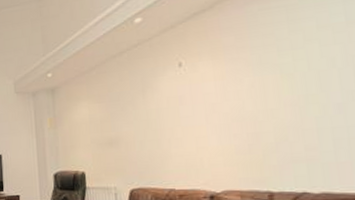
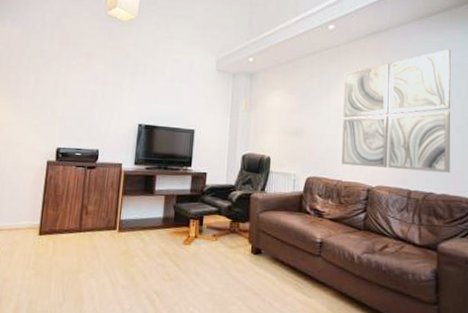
wall art: none [162,9,332,171] -> present [342,49,451,173]

